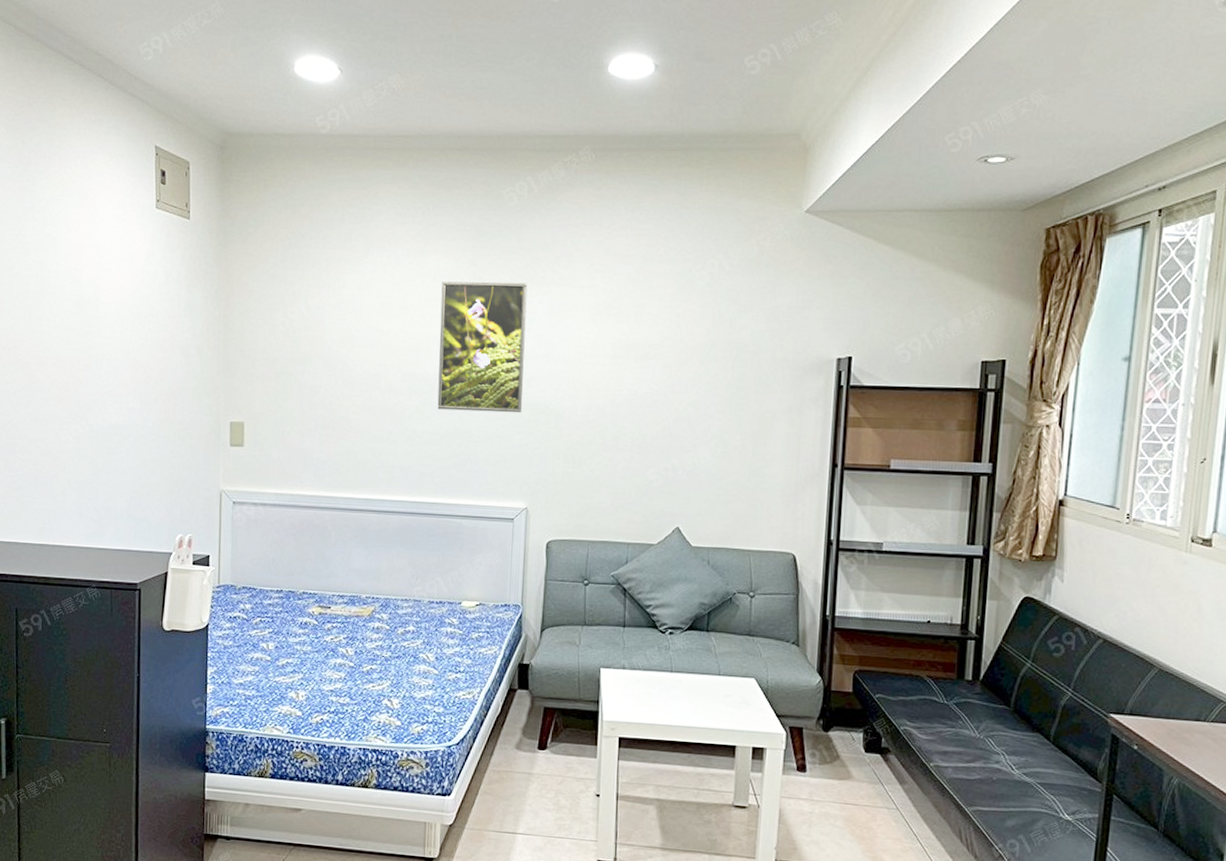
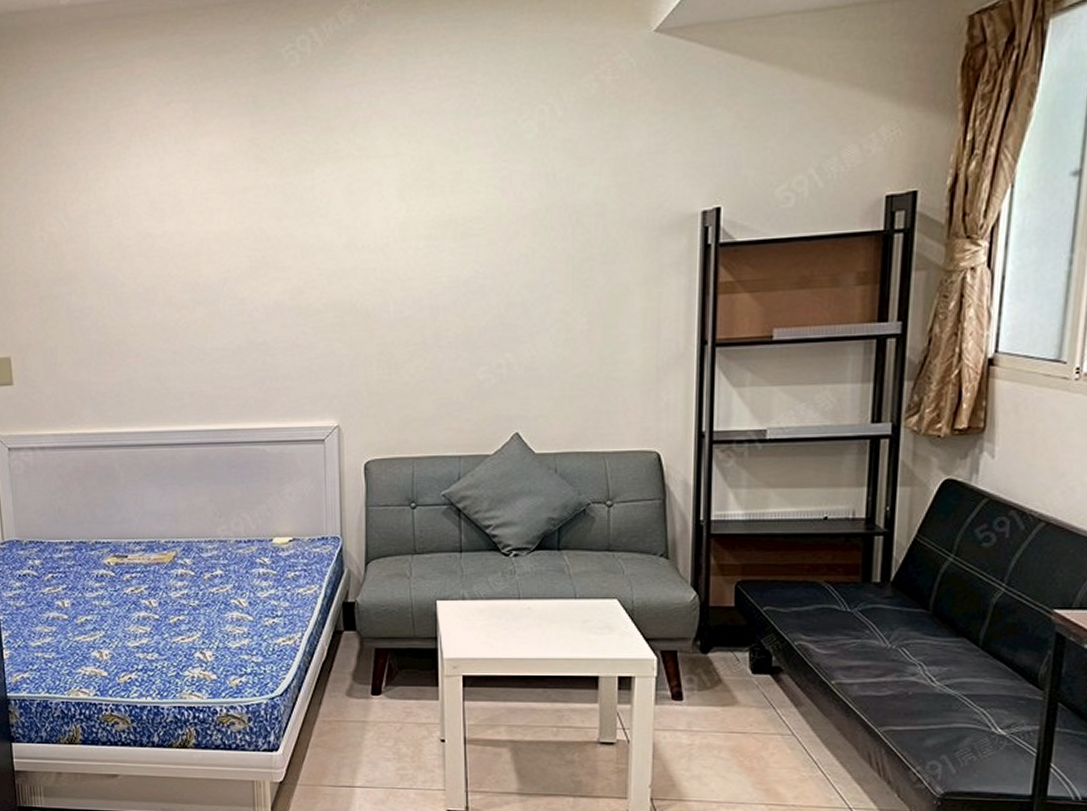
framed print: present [437,281,528,413] -> none [219,159,325,321]

